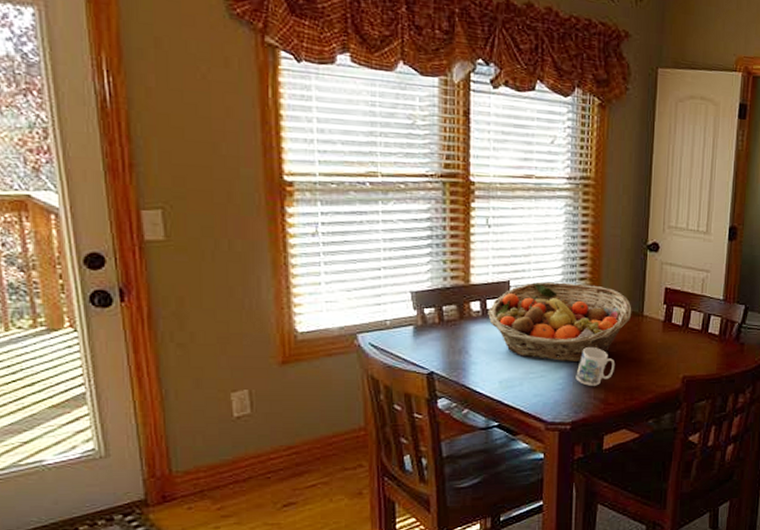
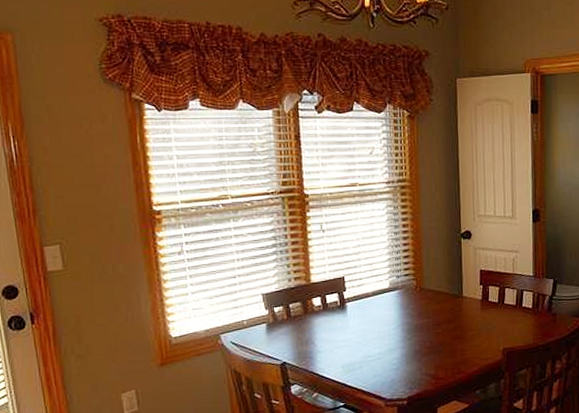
fruit basket: present [488,282,632,361] -> none [328,273,453,344]
mug: present [576,347,616,386] -> none [408,329,442,364]

